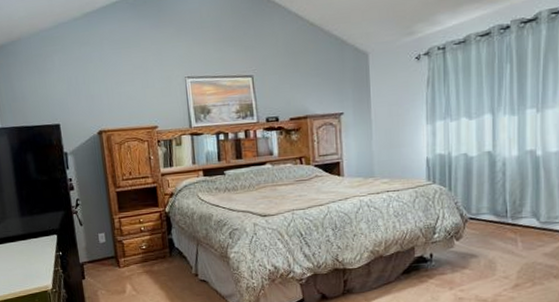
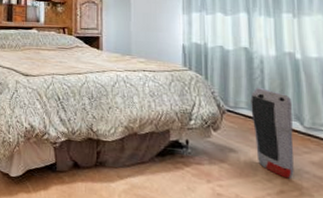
air purifier: none [492,191,531,273] -> present [250,88,294,179]

